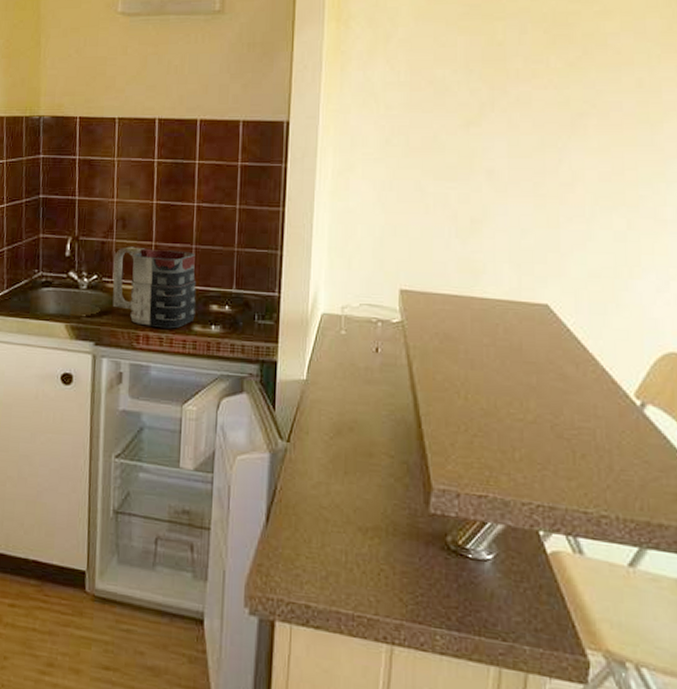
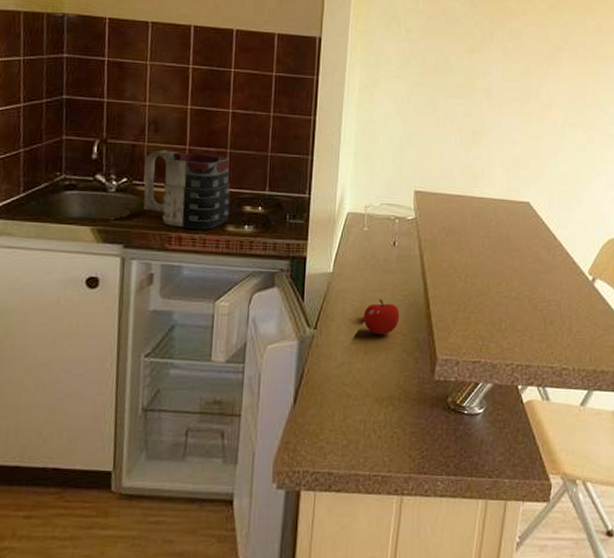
apple: none [342,413,385,455] -> present [363,299,400,335]

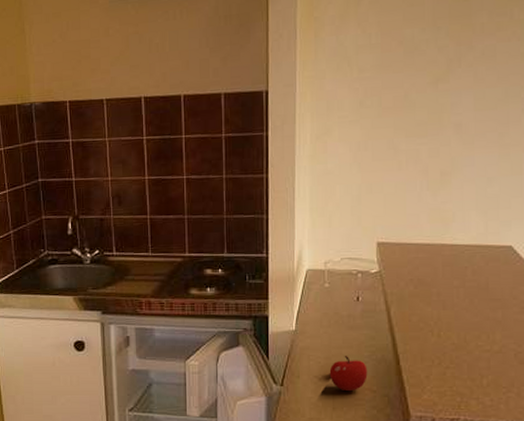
mug: present [143,150,231,230] -> none [113,221,191,294]

